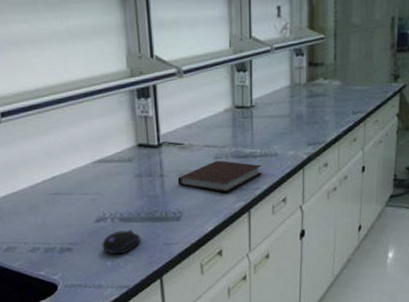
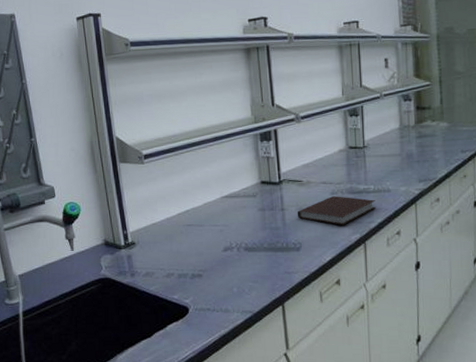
computer mouse: present [102,230,141,255] -> none [229,259,264,282]

